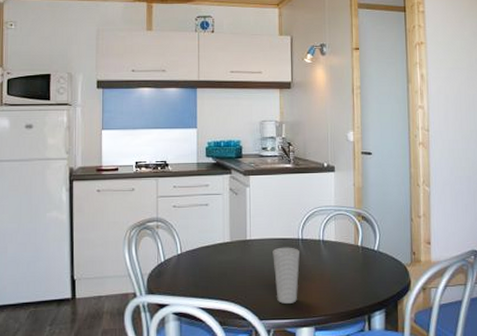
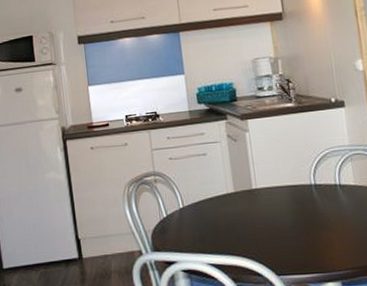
cup: present [272,247,300,304] -> none [283,194,318,257]

